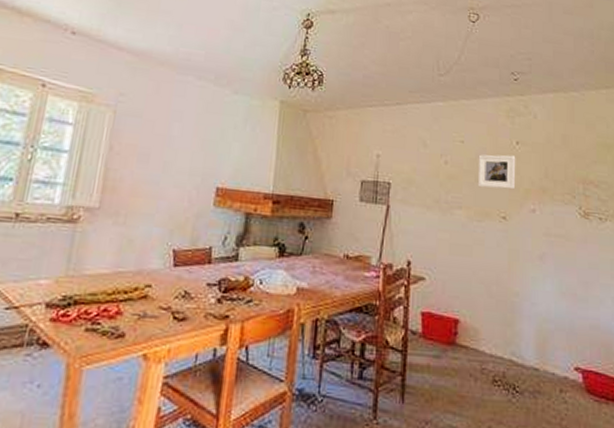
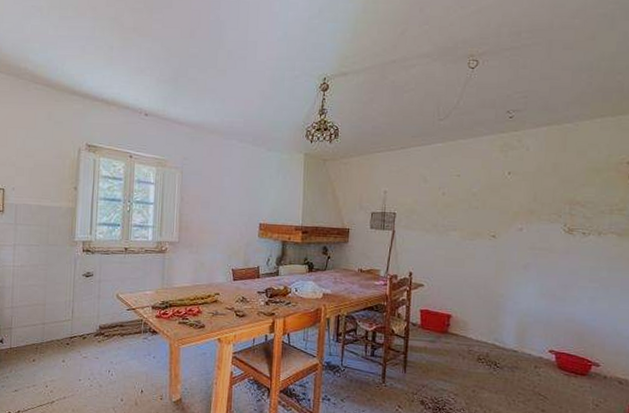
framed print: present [477,154,516,190] -> none [471,184,507,213]

